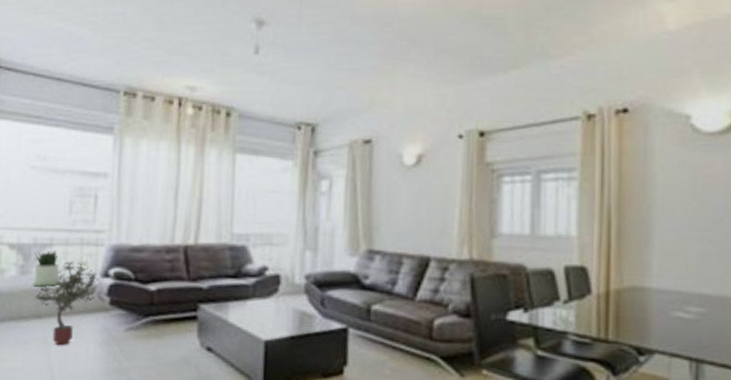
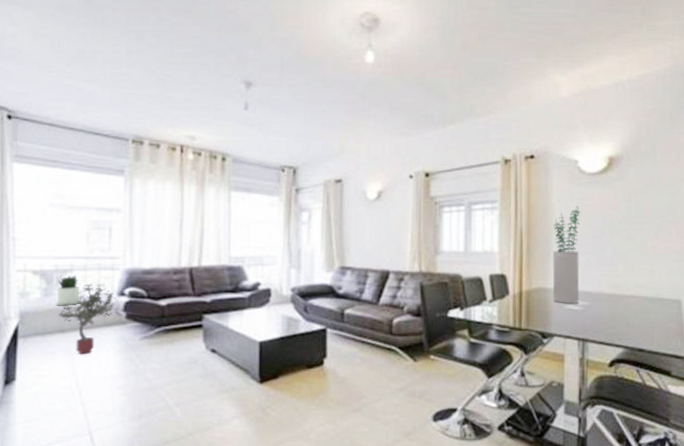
vase: none [653,176,694,311] -> present [552,205,581,304]

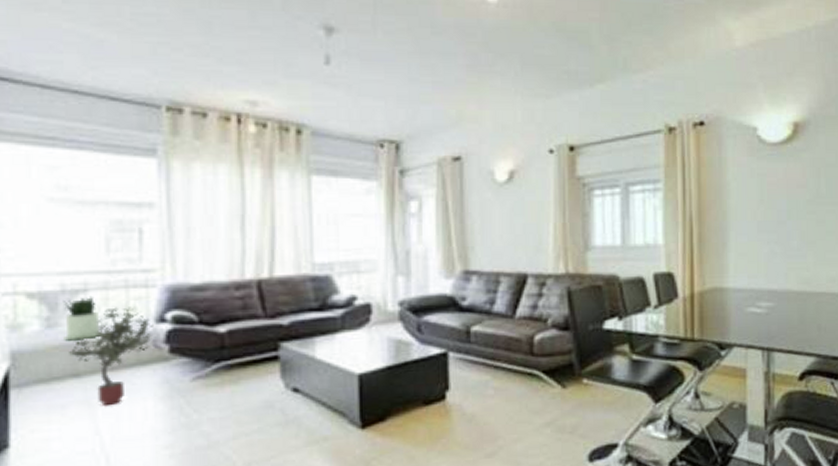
vase: present [552,205,581,304] -> none [729,183,763,307]

